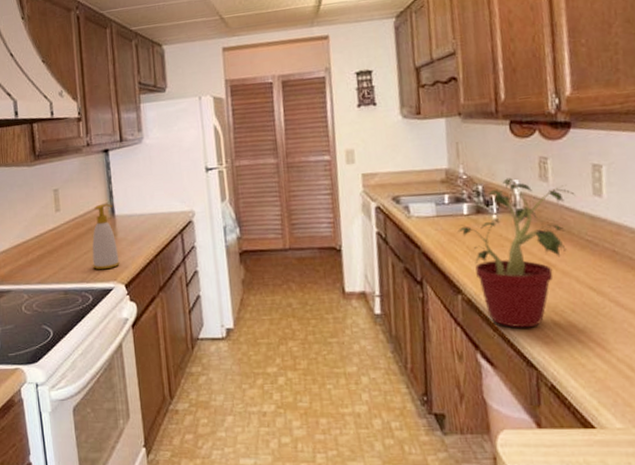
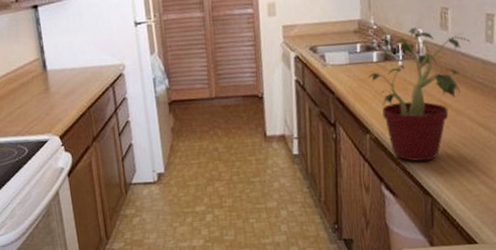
soap bottle: present [92,203,120,269] -> none [25,58,54,123]

